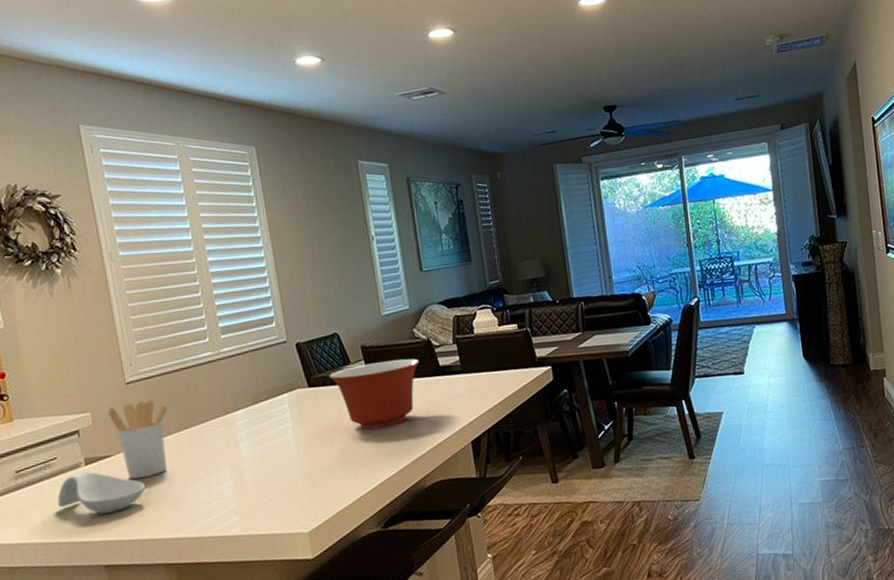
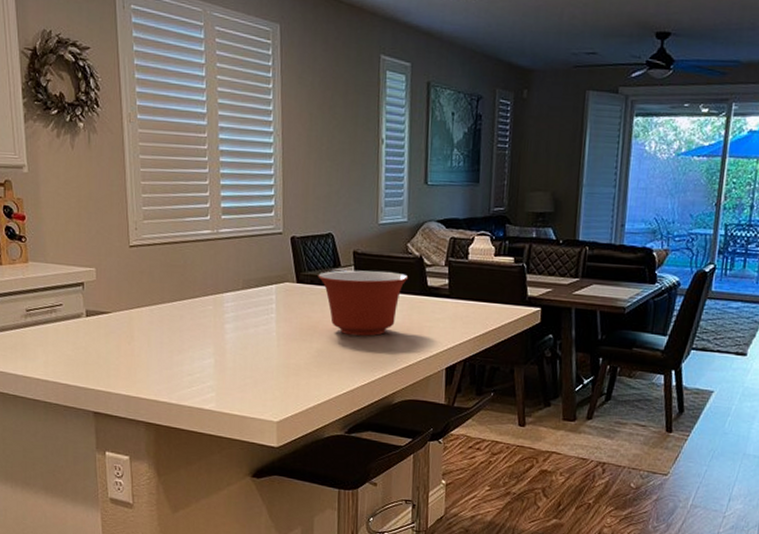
spoon rest: present [57,472,146,514] -> none [59,323,137,365]
utensil holder: present [107,400,168,480] -> none [111,266,165,340]

